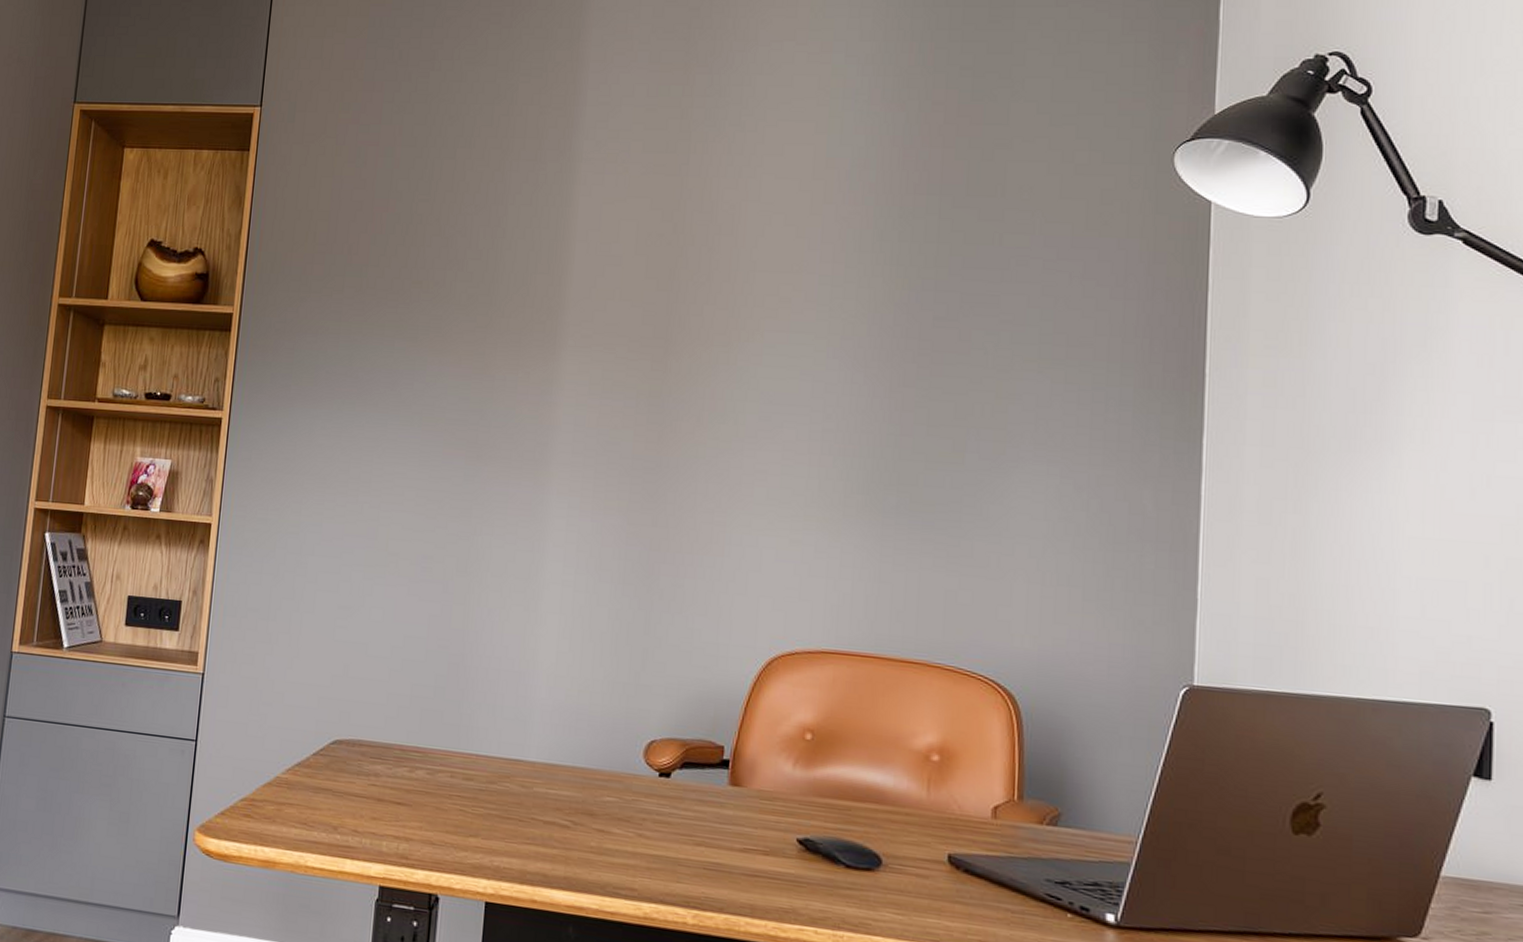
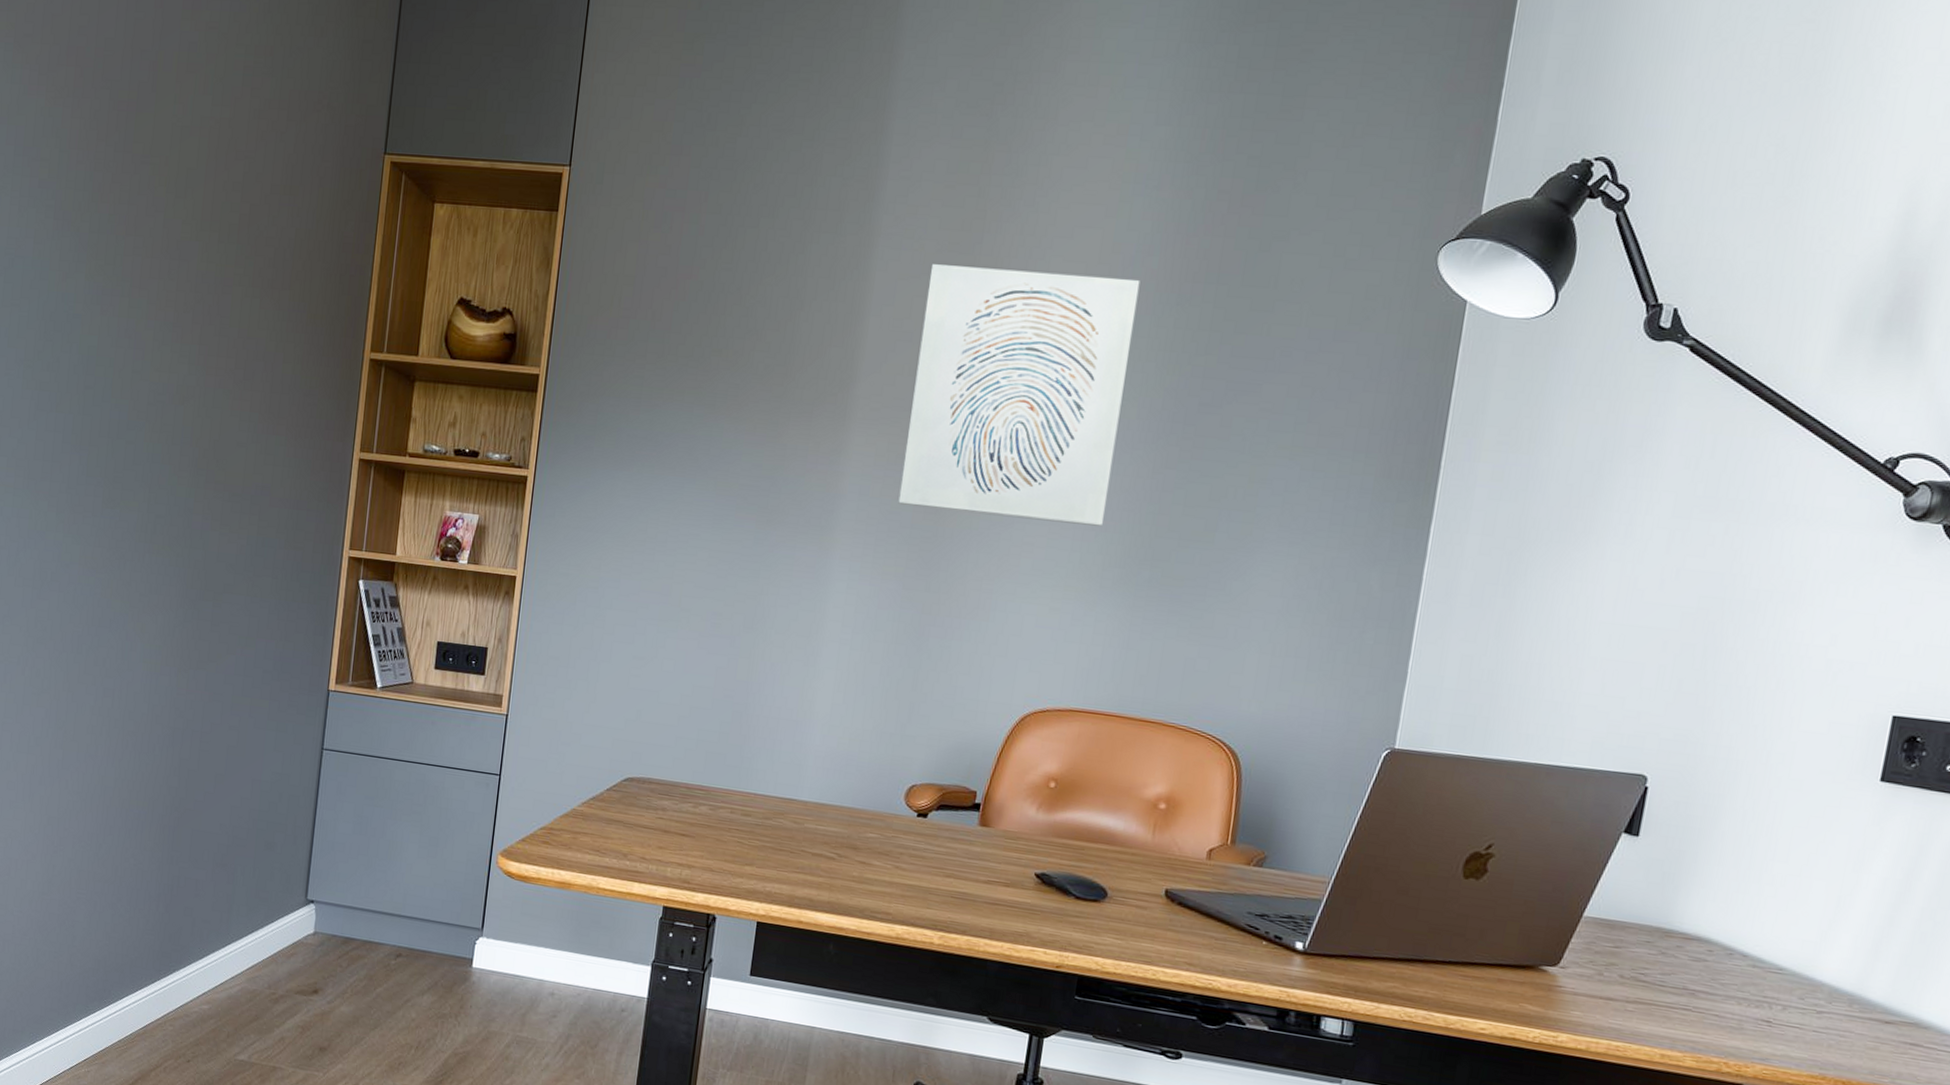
wall art: none [617,187,859,451] -> present [898,264,1140,527]

